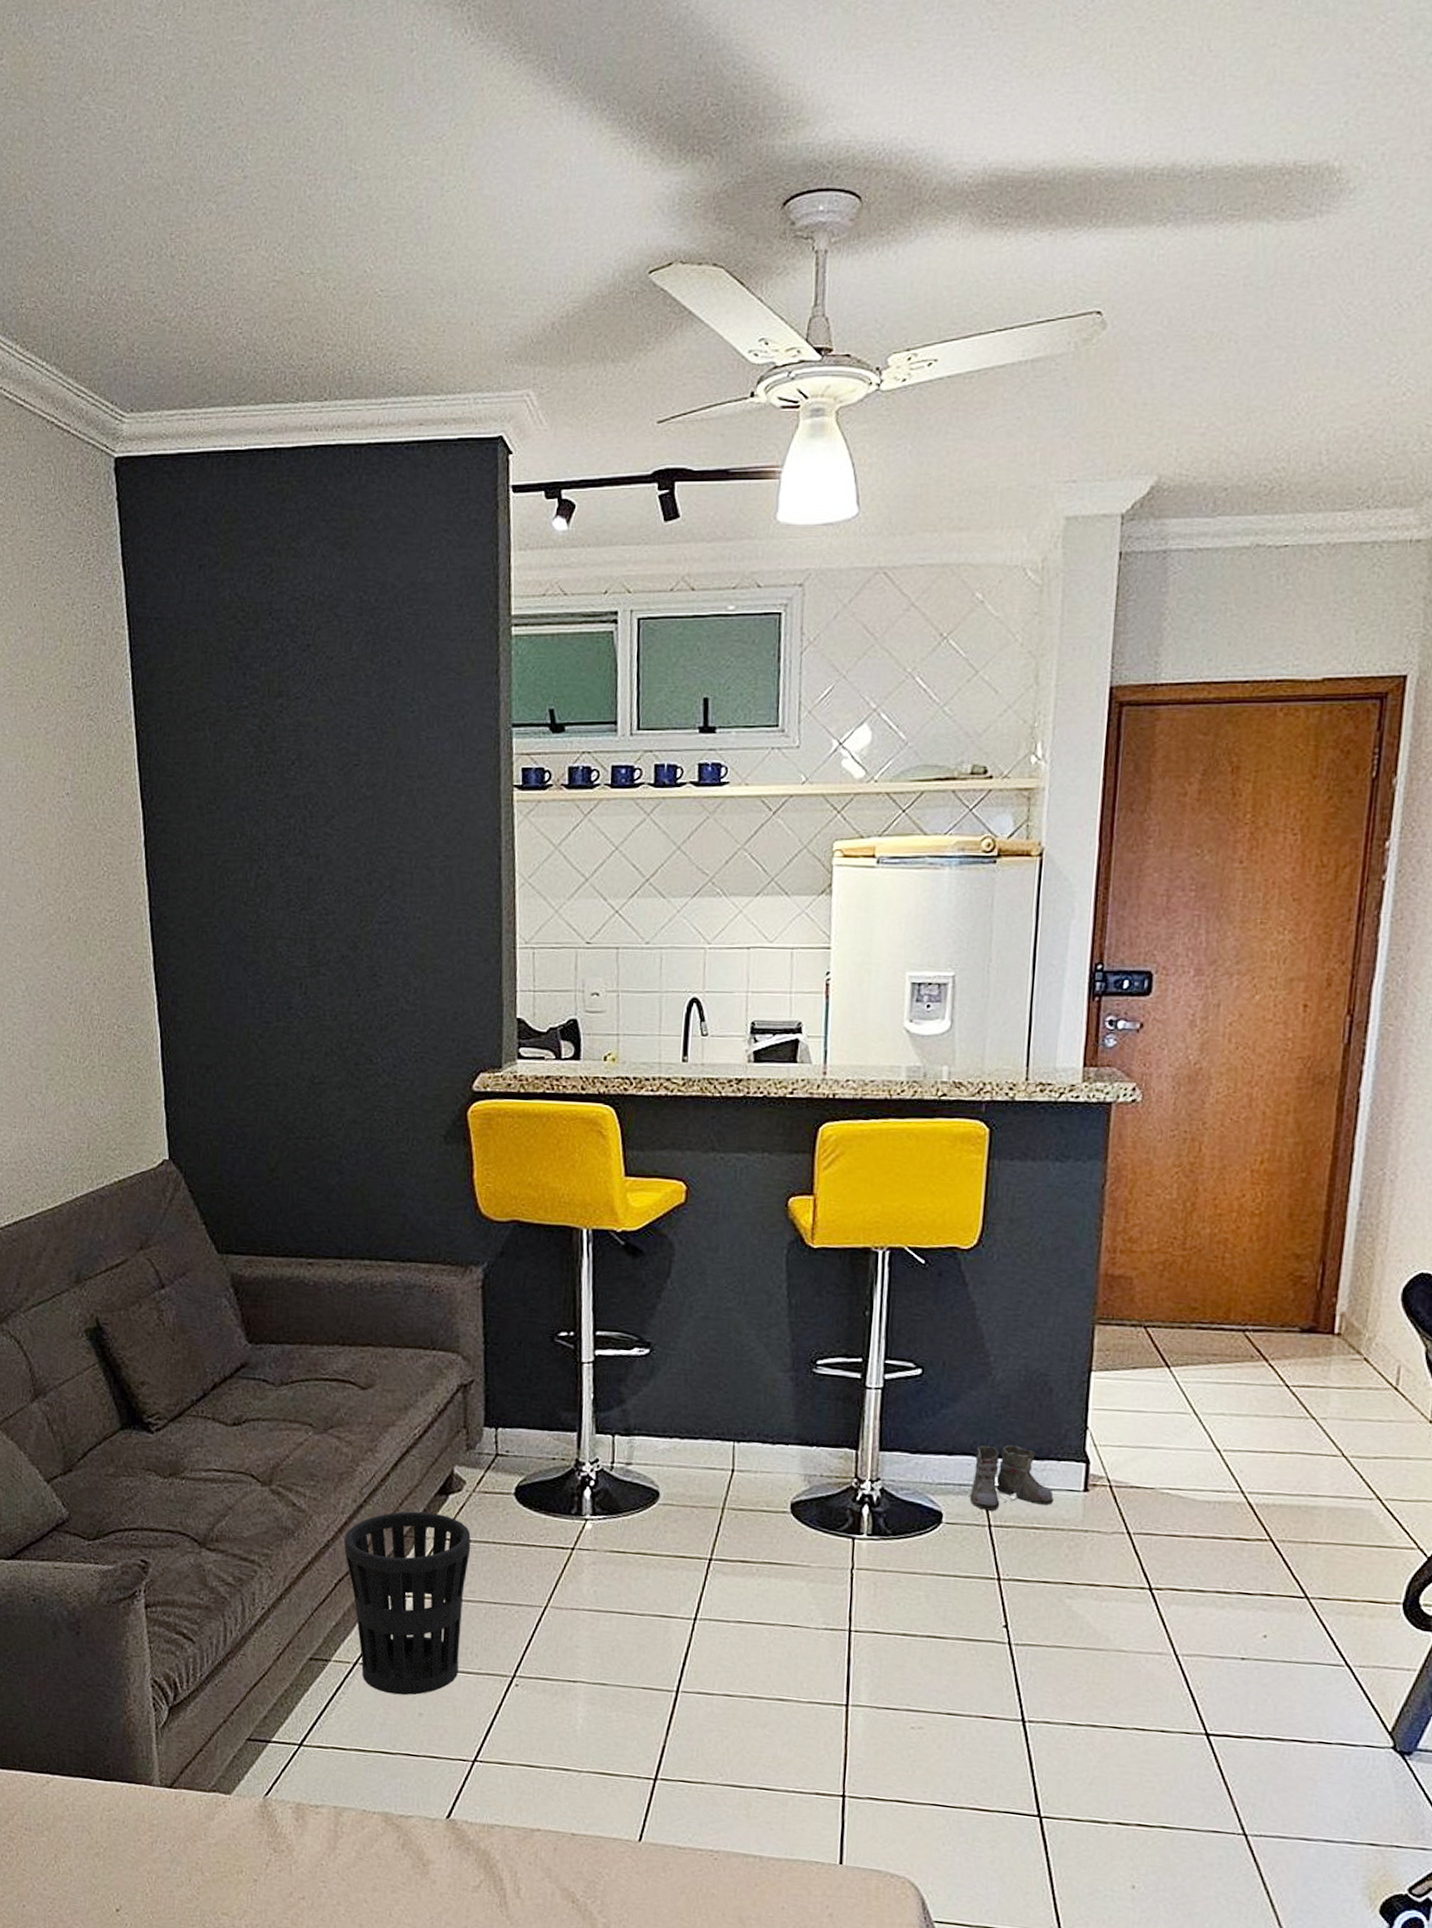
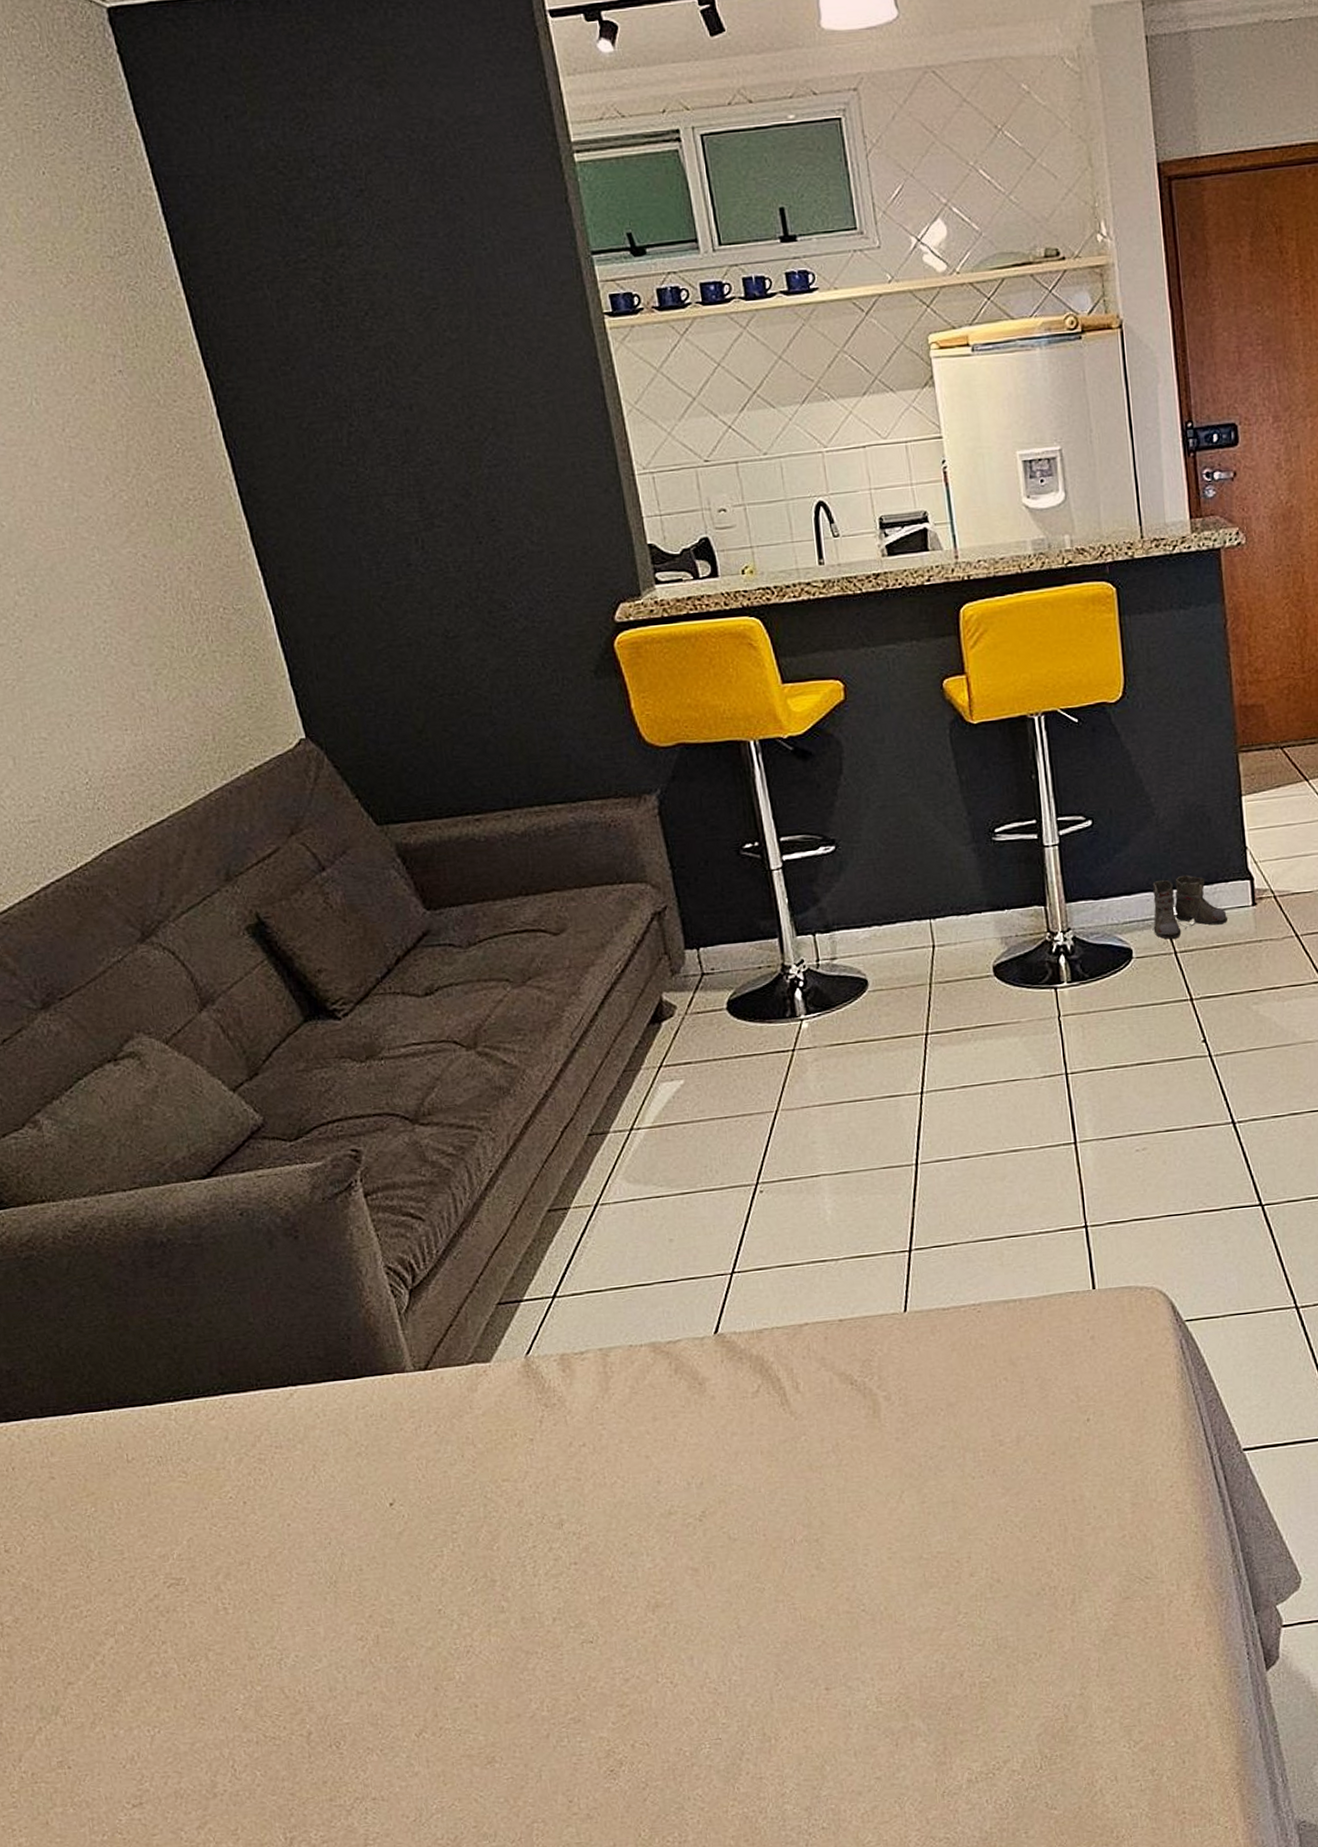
wastebasket: present [344,1511,471,1695] -> none [563,1042,702,1228]

